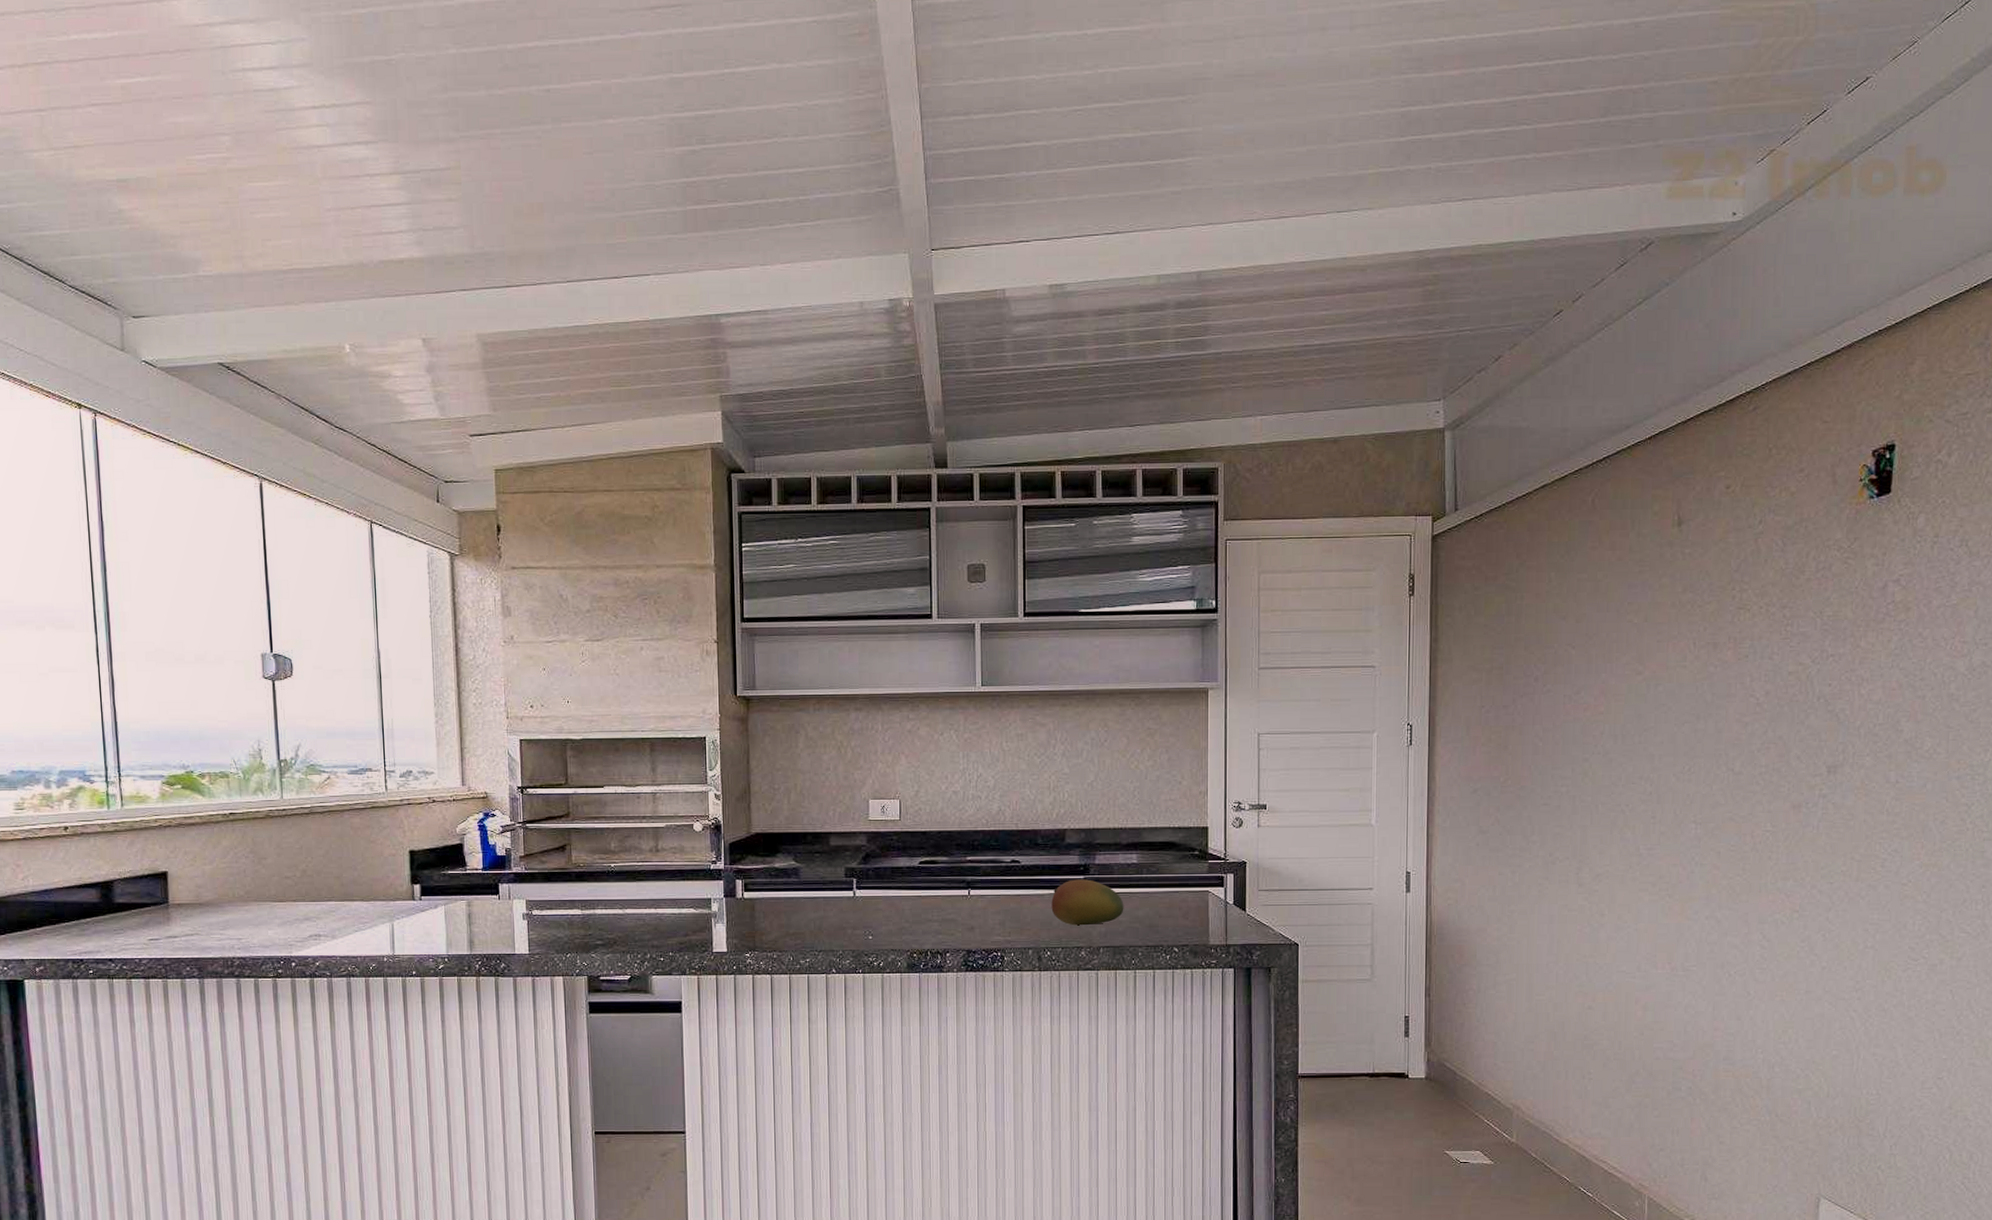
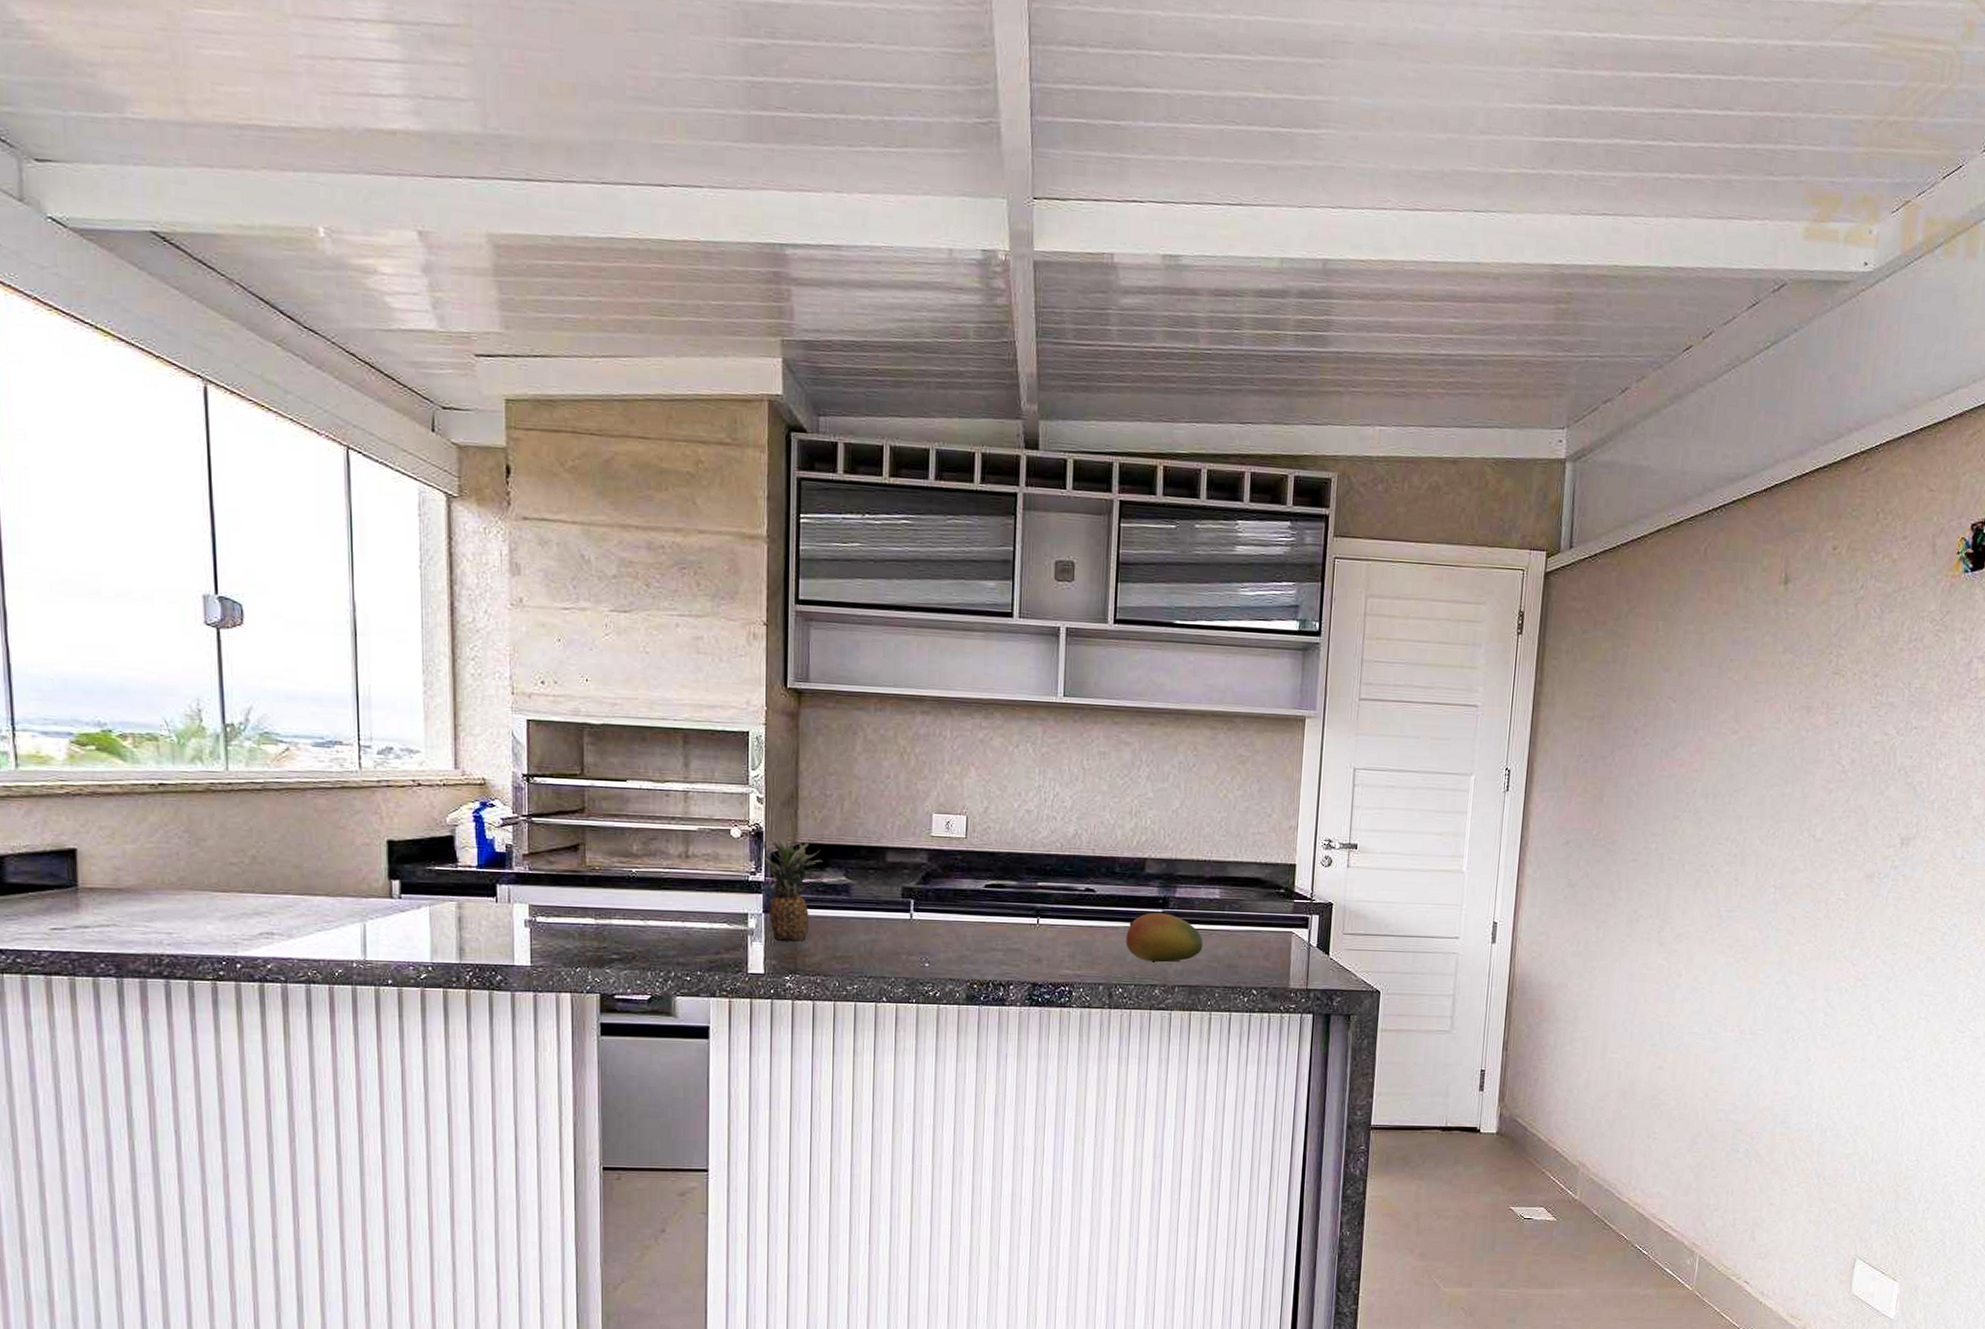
fruit: none [722,830,774,923] -> present [763,838,823,943]

